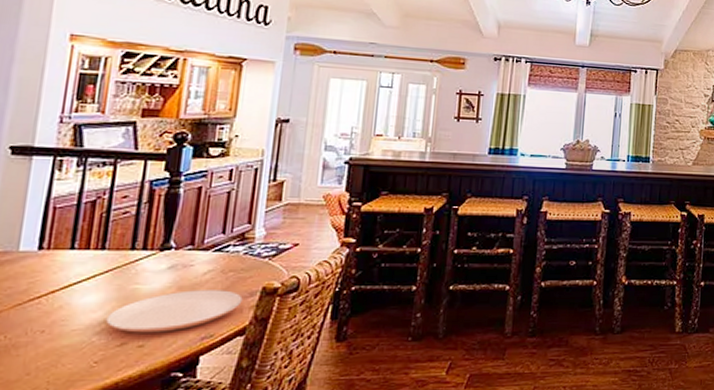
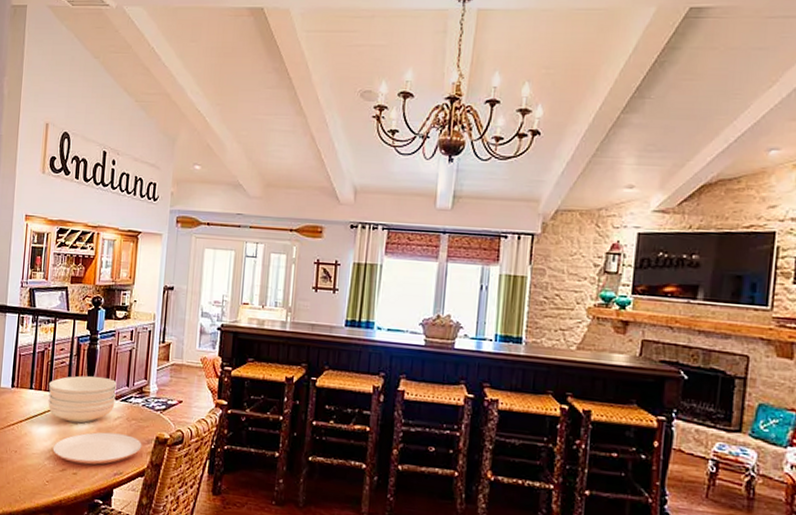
bowl: none [100,225,208,284] -> present [48,375,117,424]

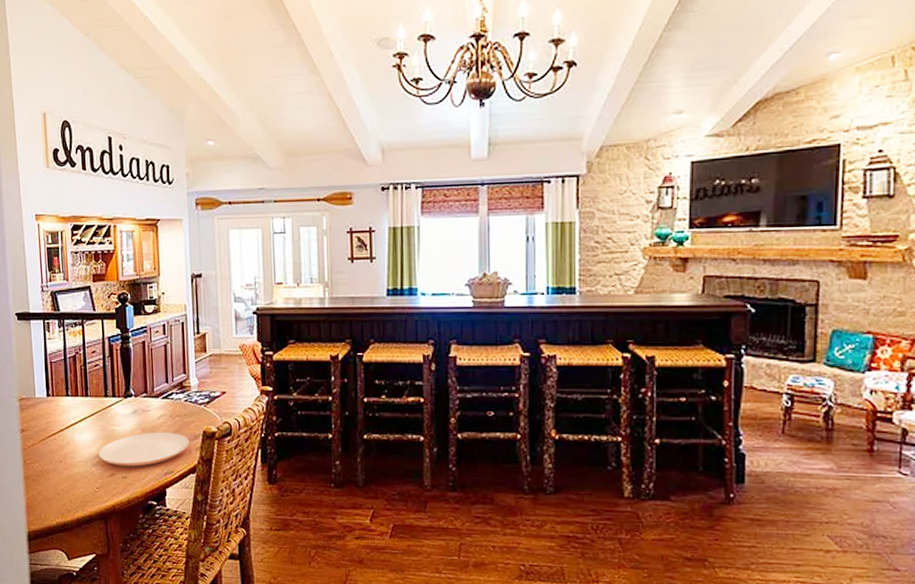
bowl: present [48,375,117,424] -> none [84,375,156,426]

